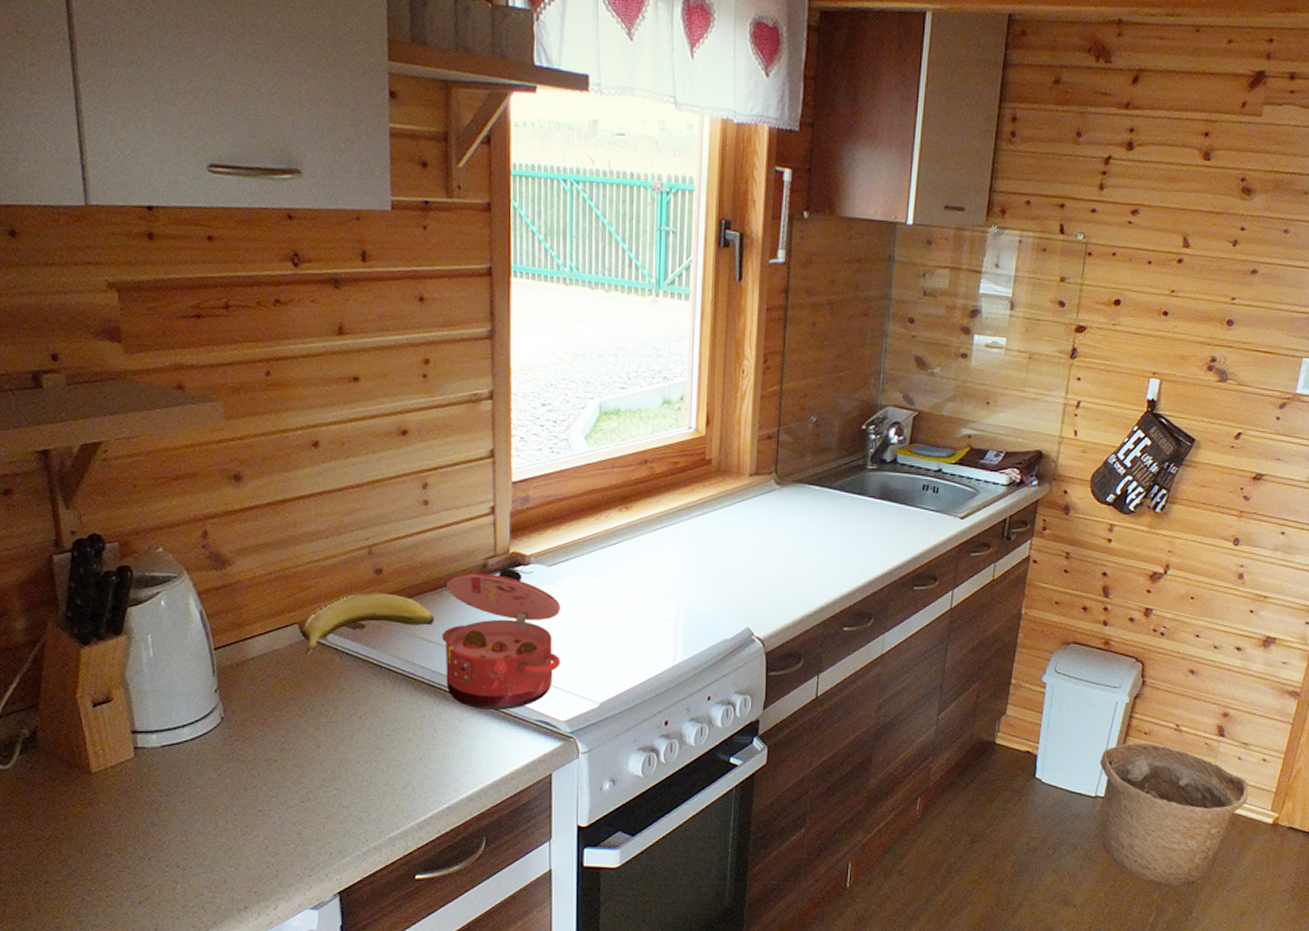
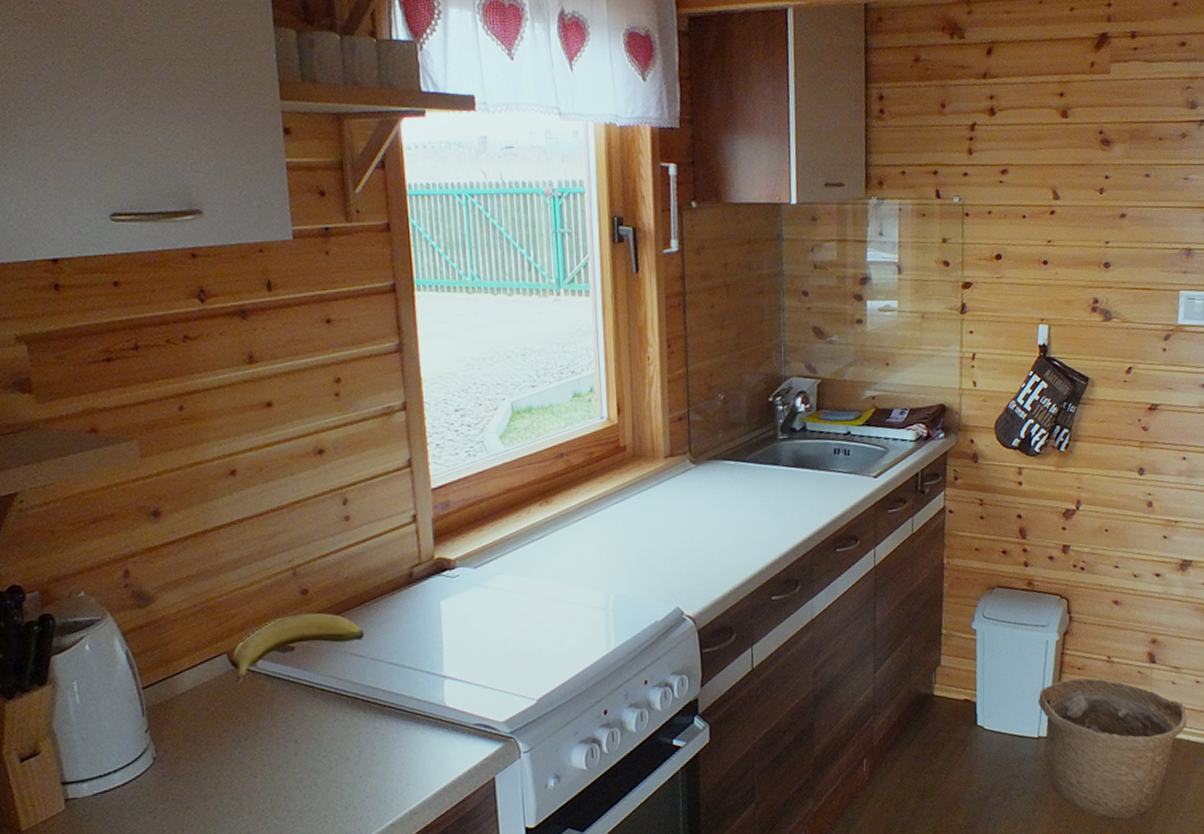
cooking pot: present [441,568,561,711] -> none [372,574,495,720]

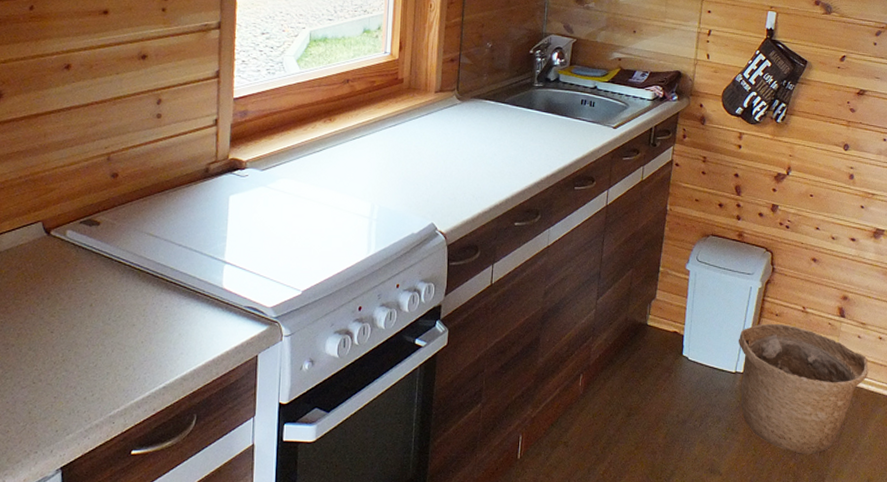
fruit: present [232,612,364,685] -> none [46,194,161,250]

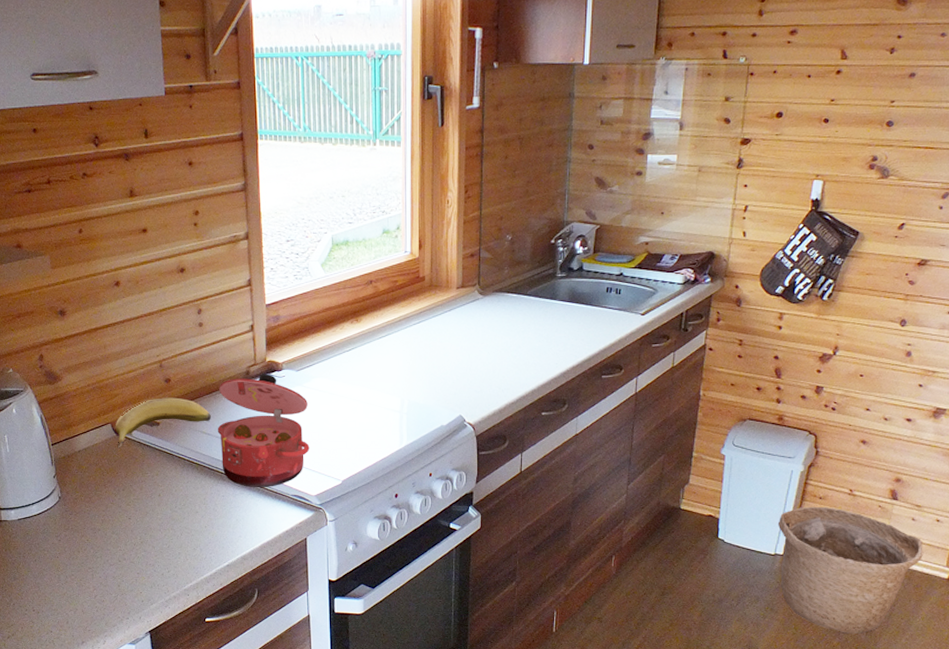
fruit: none [46,194,161,250] -> present [115,397,211,448]
cooking pot: none [166,172,271,299] -> present [217,374,310,488]

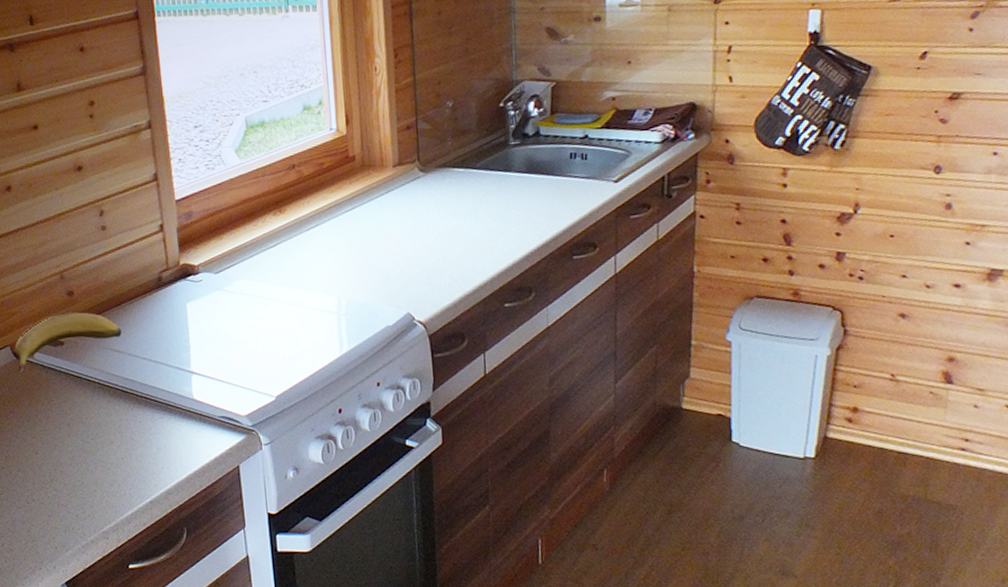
cooking pot: present [217,374,310,488] -> none [128,278,236,411]
basket: present [777,506,923,634] -> none [804,396,993,551]

